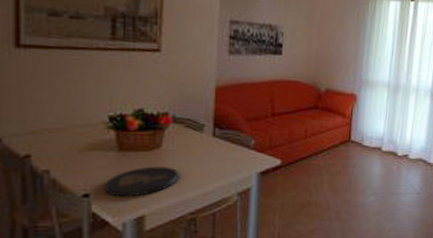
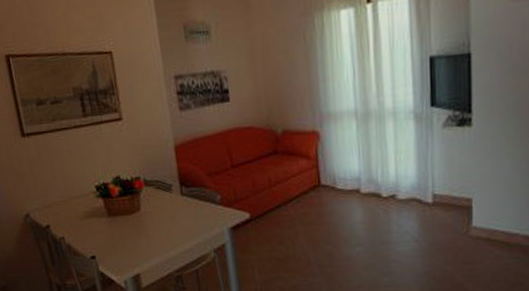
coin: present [103,166,180,197] -> none [103,228,161,258]

